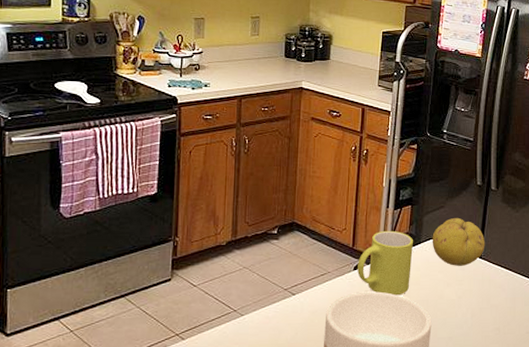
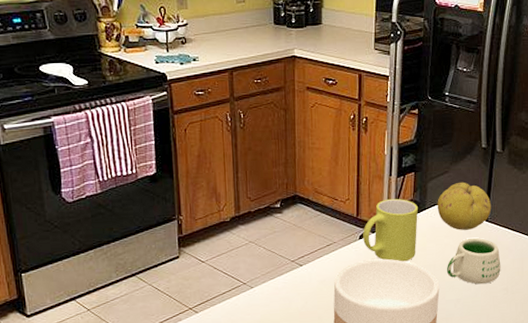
mug: none [439,274,493,323] -> present [446,237,501,285]

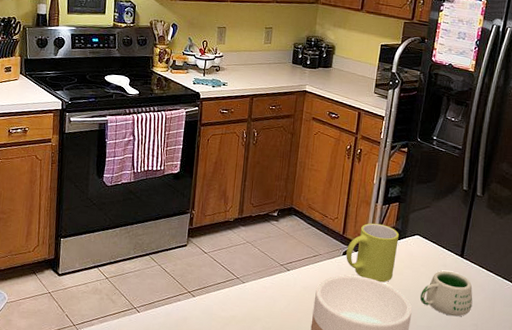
fruit: present [437,182,492,230] -> none [416,217,468,263]

